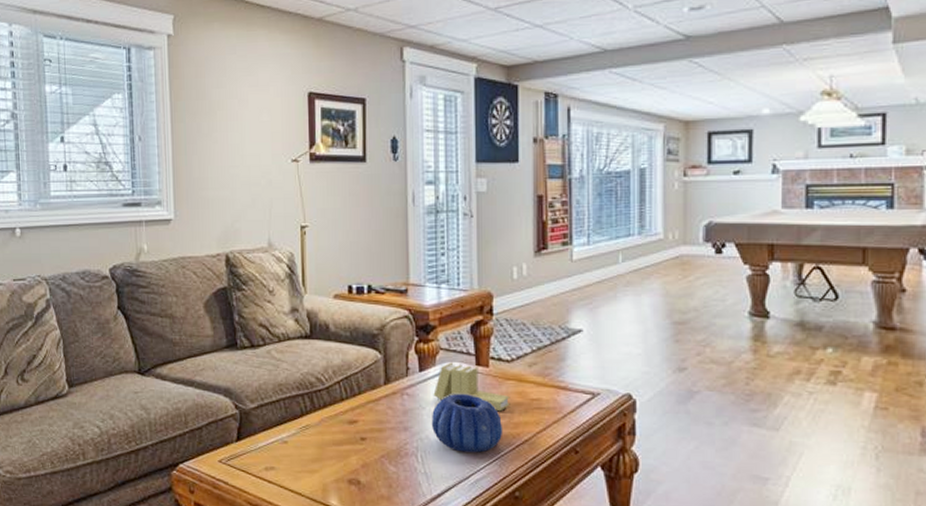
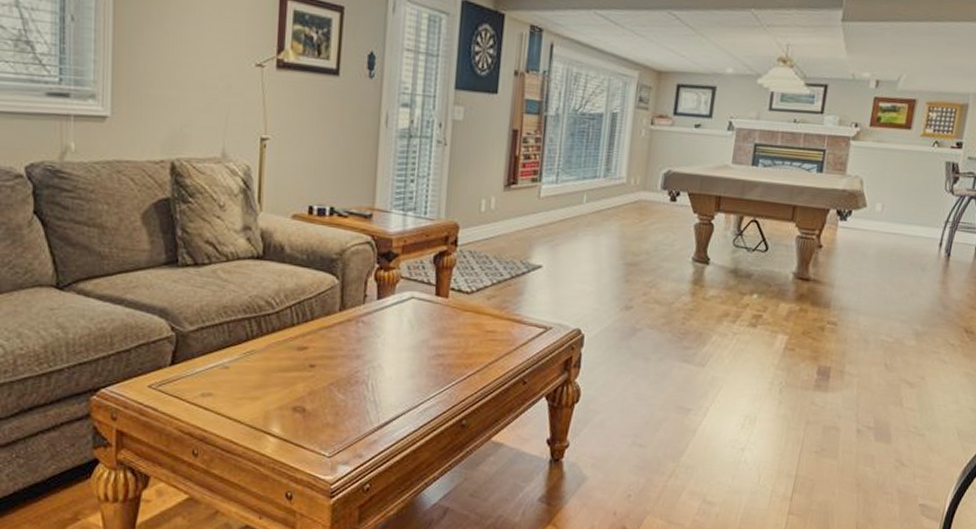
decorative bowl: present [431,393,503,453] -> none [384,322,457,382]
books: present [433,362,510,411] -> none [389,291,467,341]

